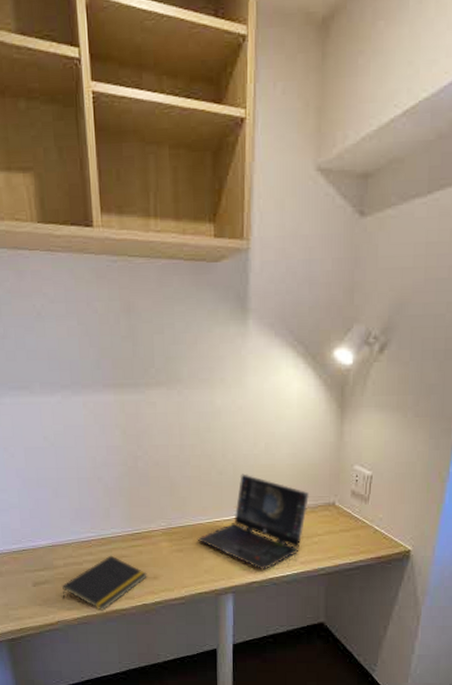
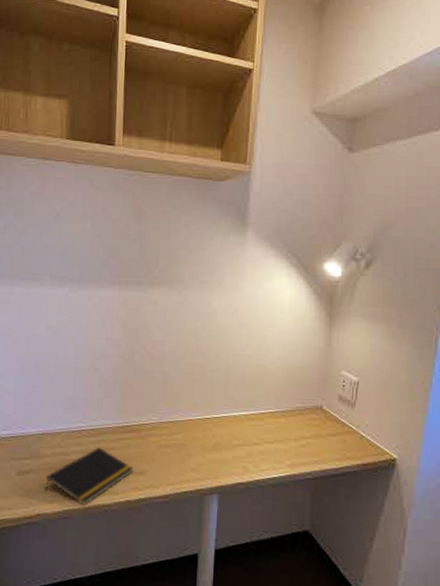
laptop computer: present [197,473,309,569] -> none [186,372,297,470]

